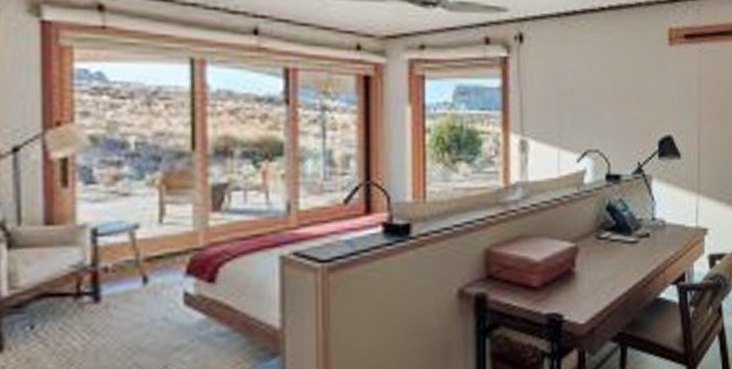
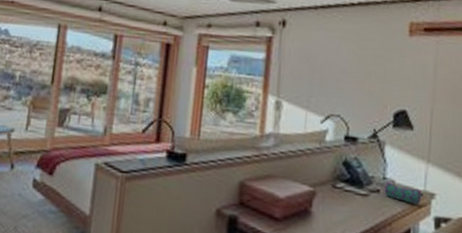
pencil case: none [654,222,696,244] -> present [384,181,423,205]

